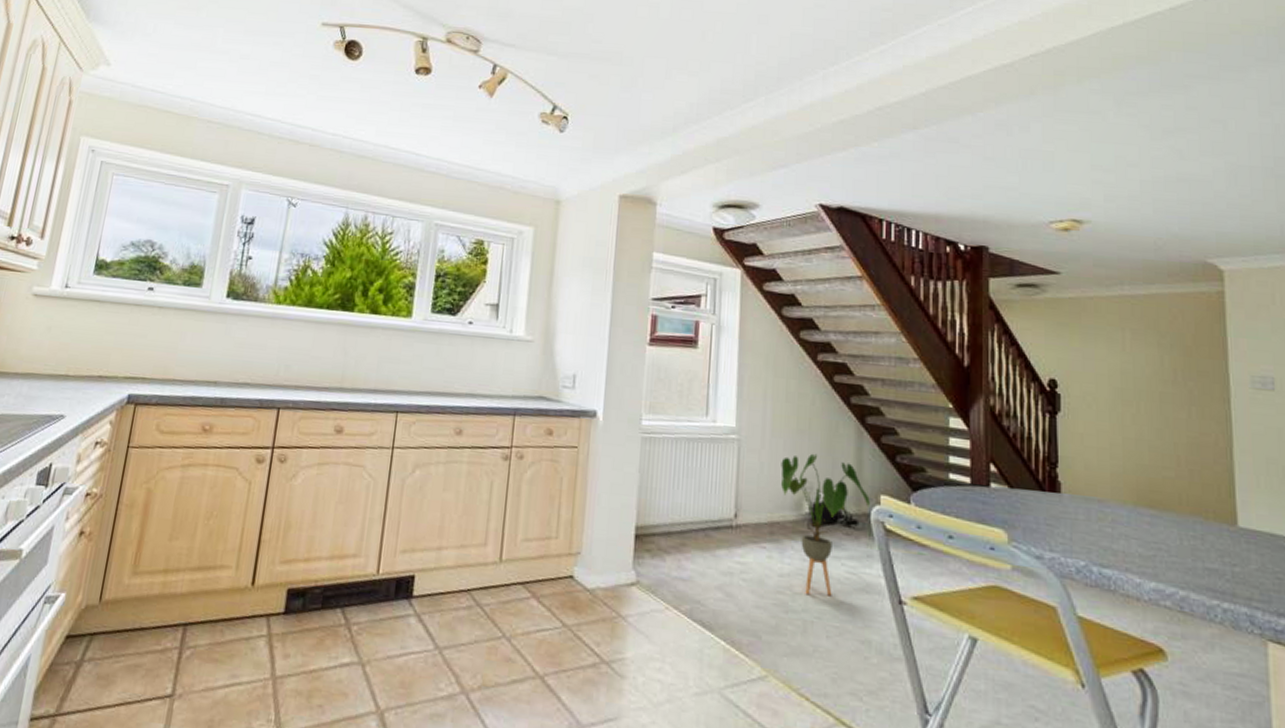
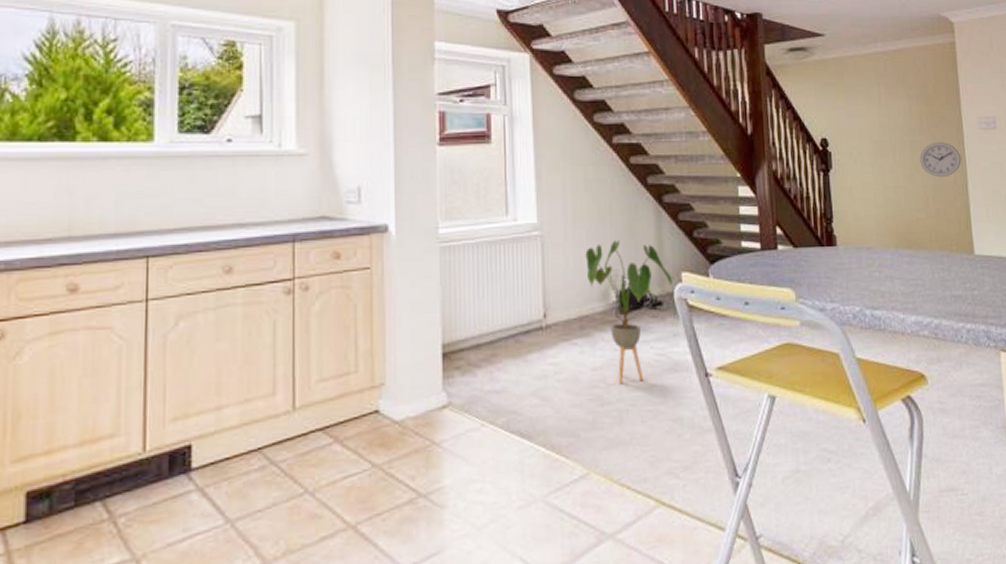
wall clock: none [1171,397,1226,437] -> present [920,142,962,178]

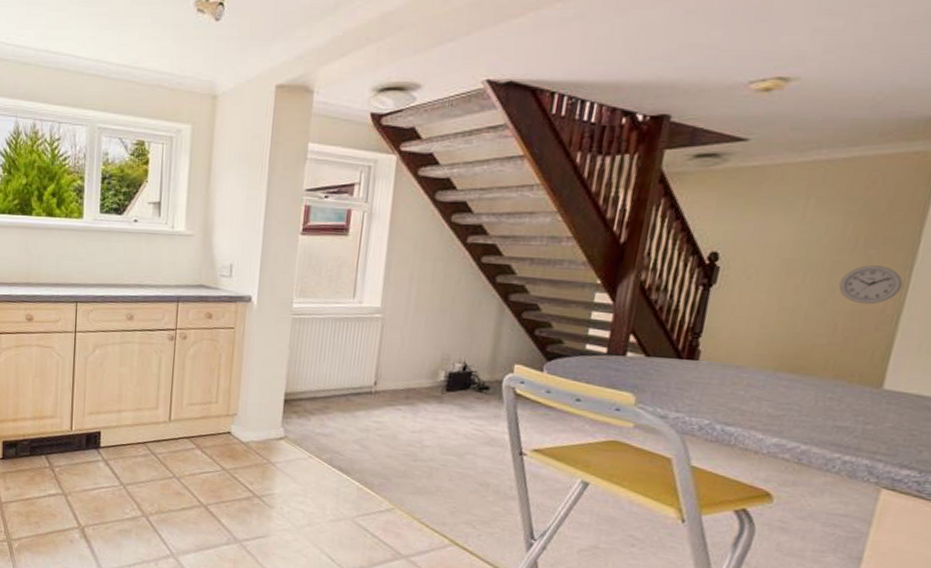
house plant: present [585,239,672,383] -> none [420,329,504,449]

